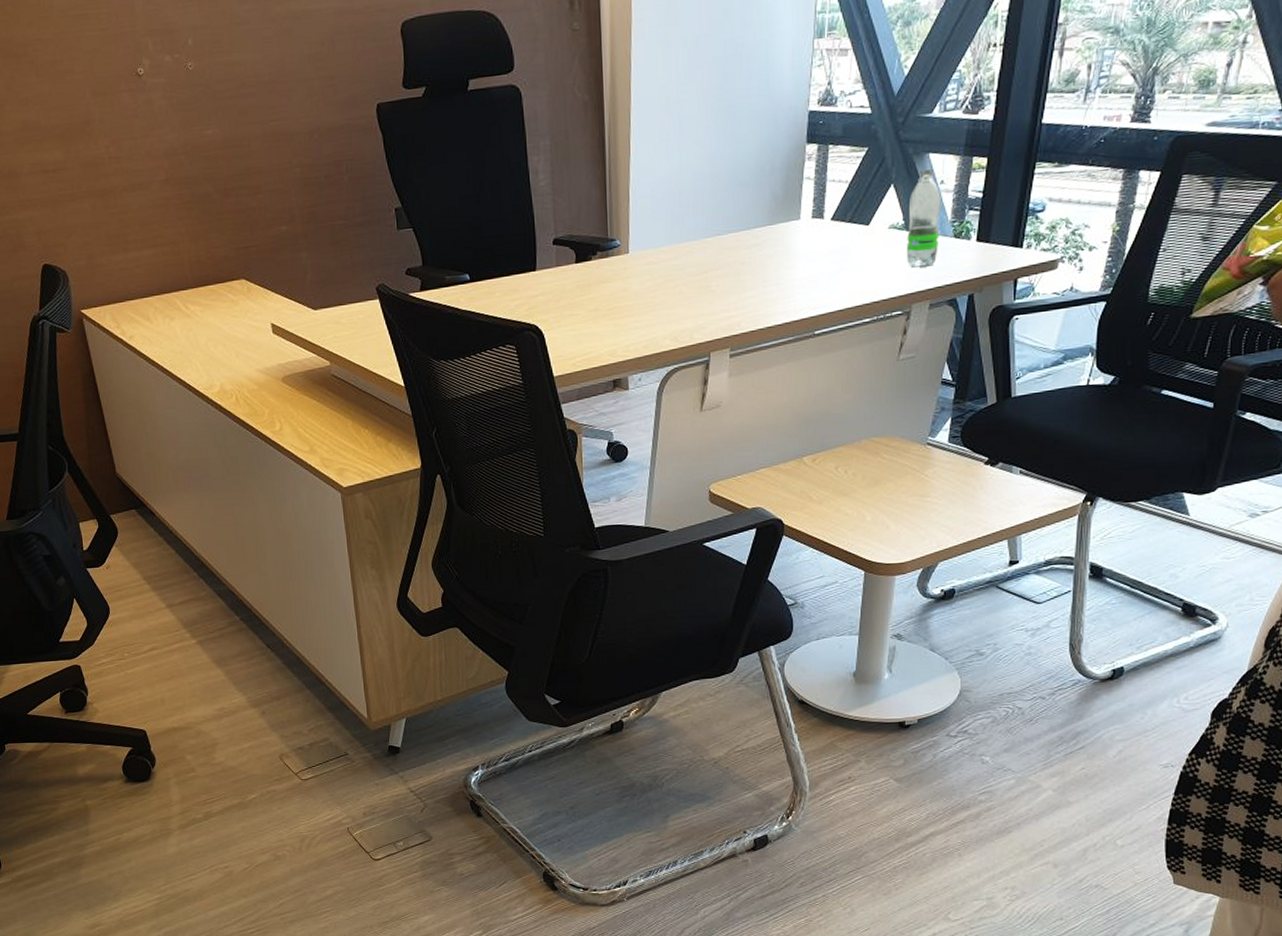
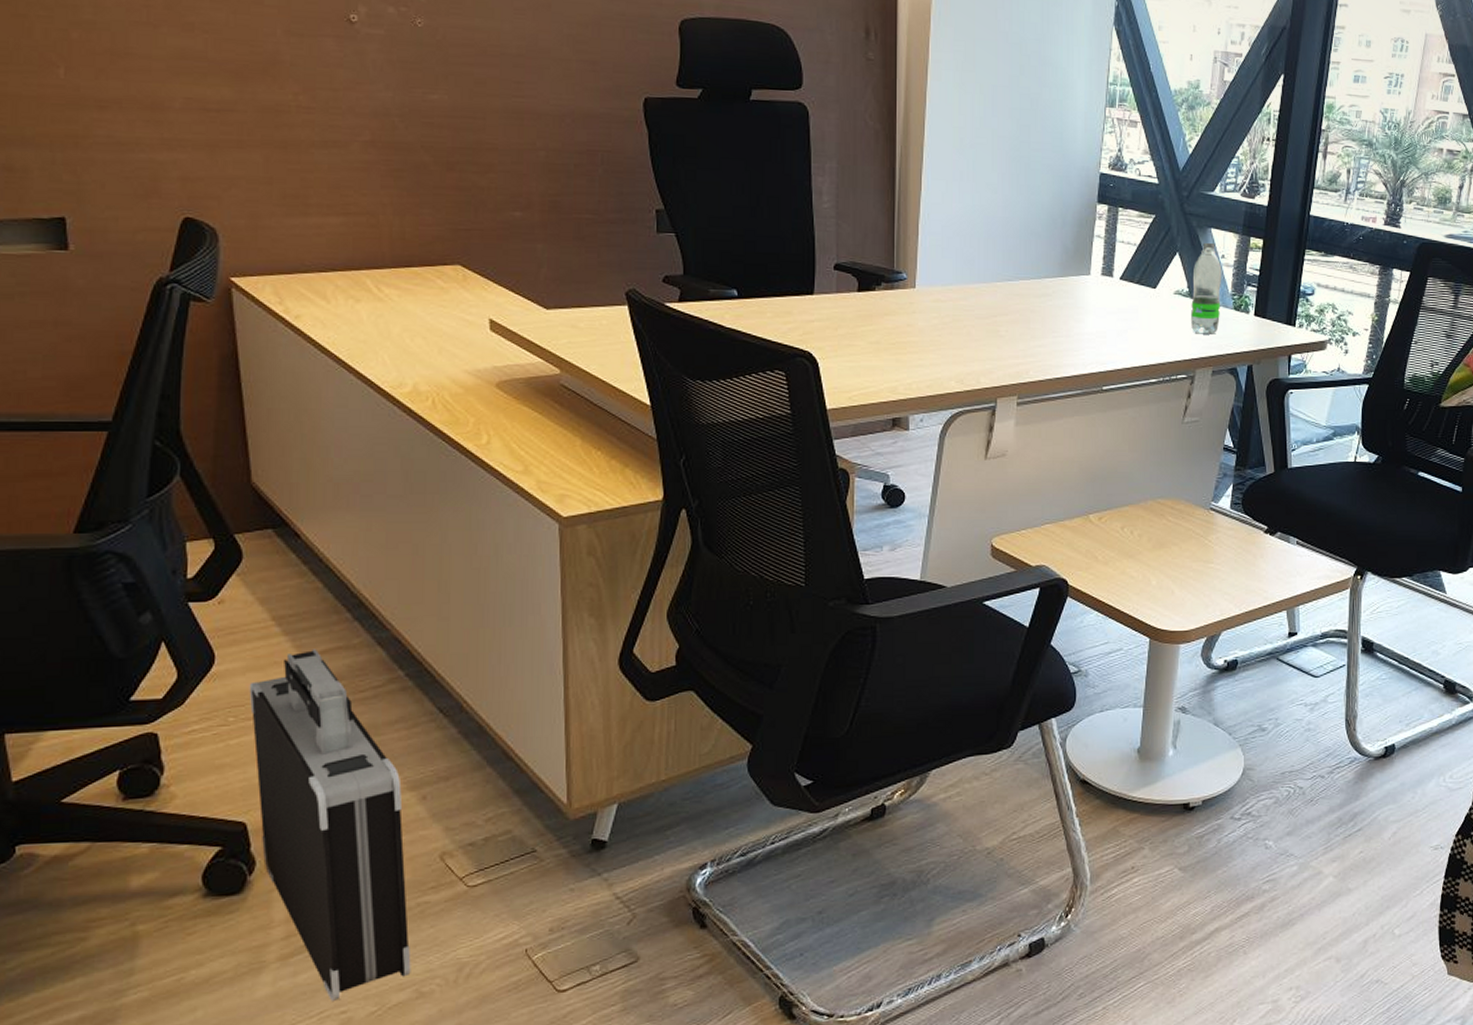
briefcase: none [134,600,269,859] -> present [249,648,411,1001]

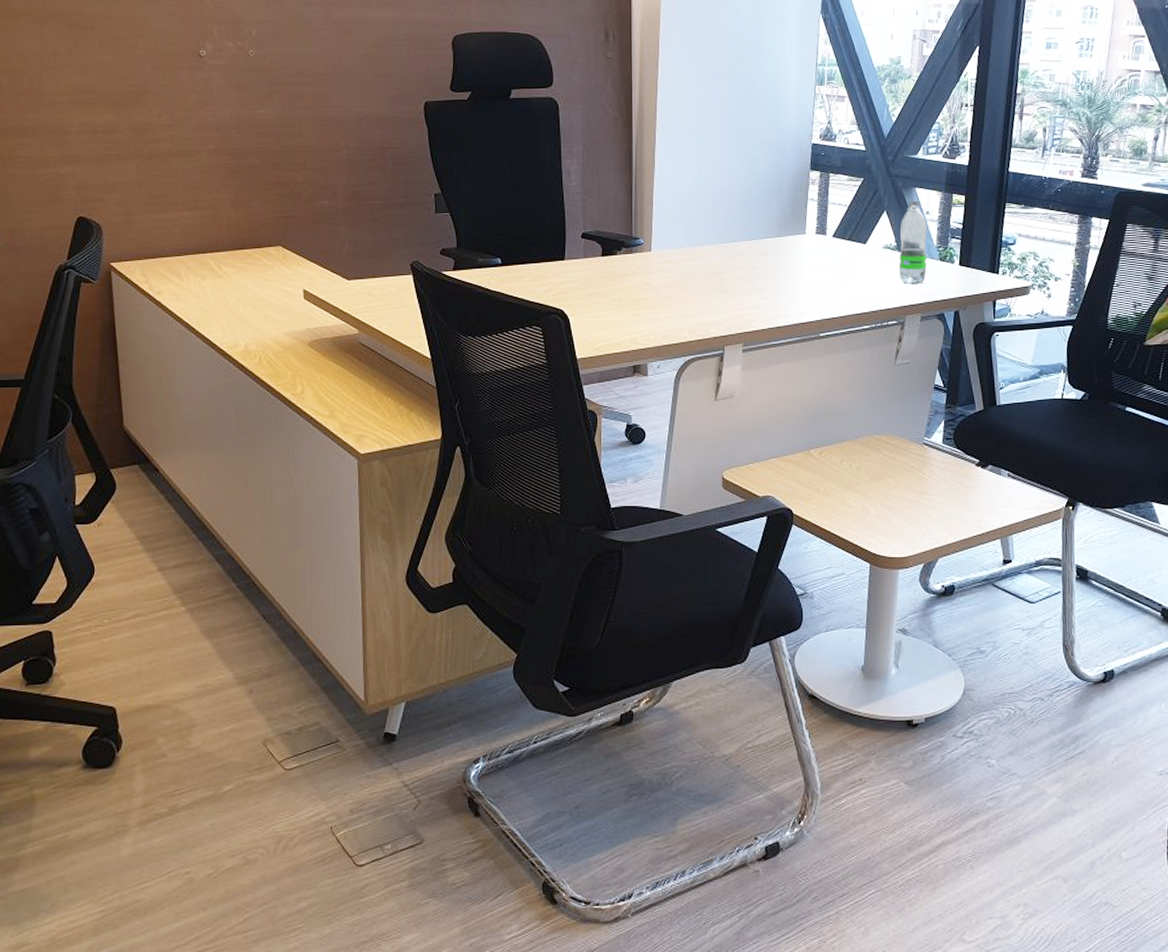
briefcase: present [249,648,411,1001] -> none [119,564,240,863]

